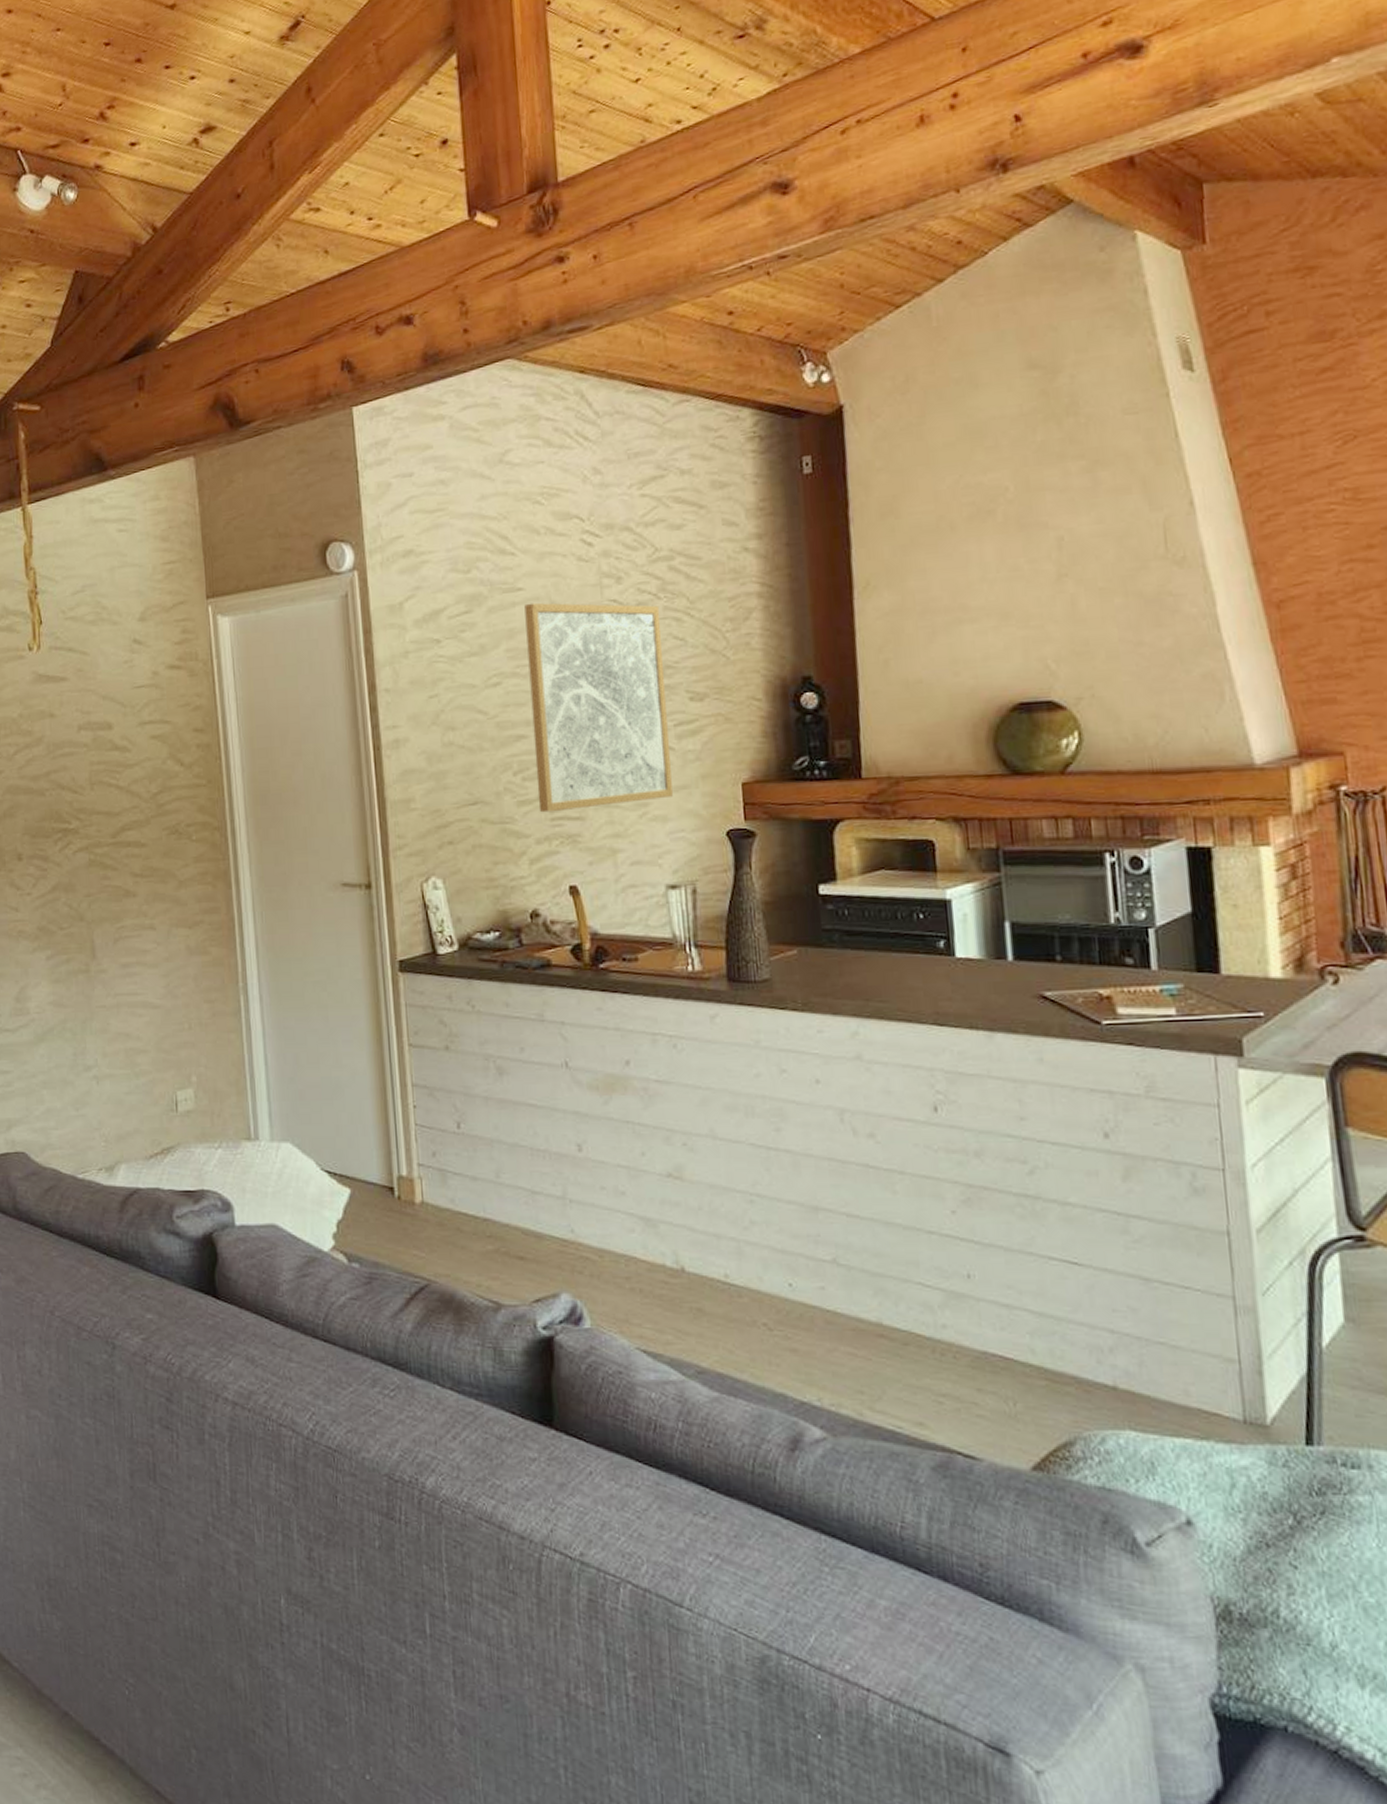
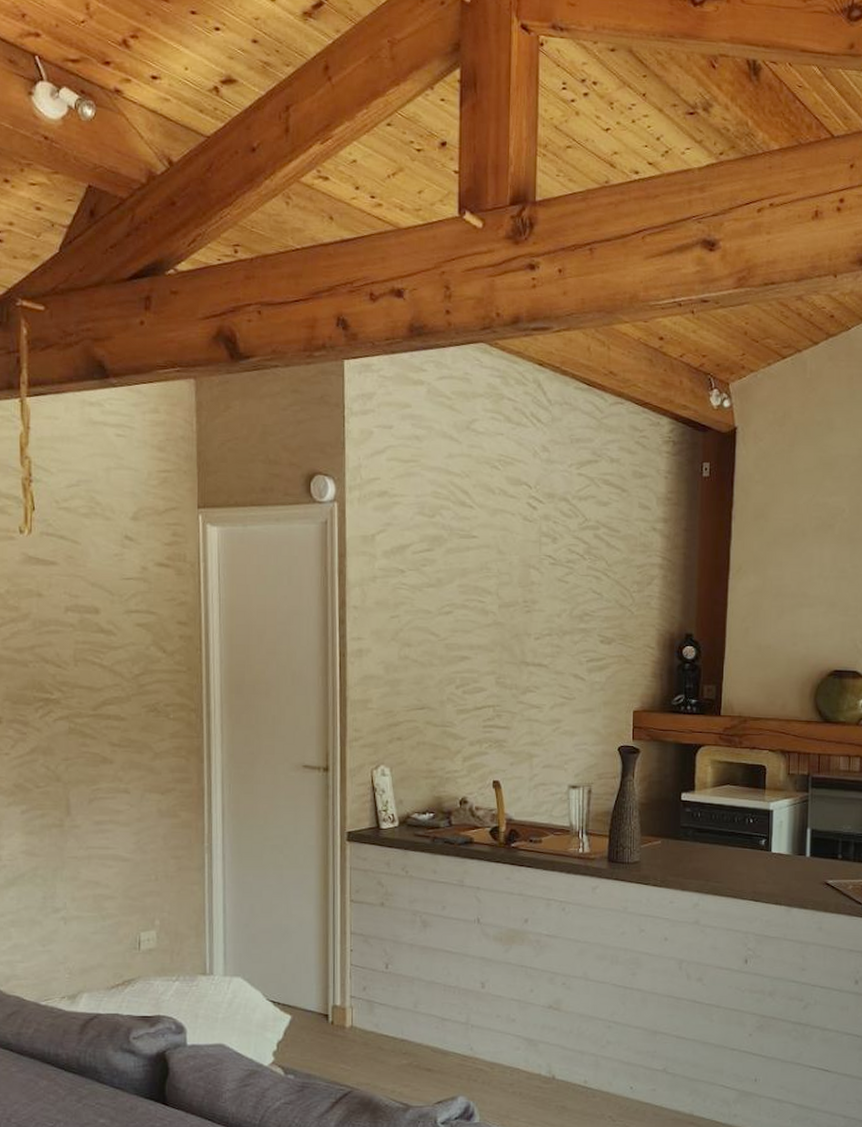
wall art: present [524,602,673,813] -> none [474,549,584,721]

